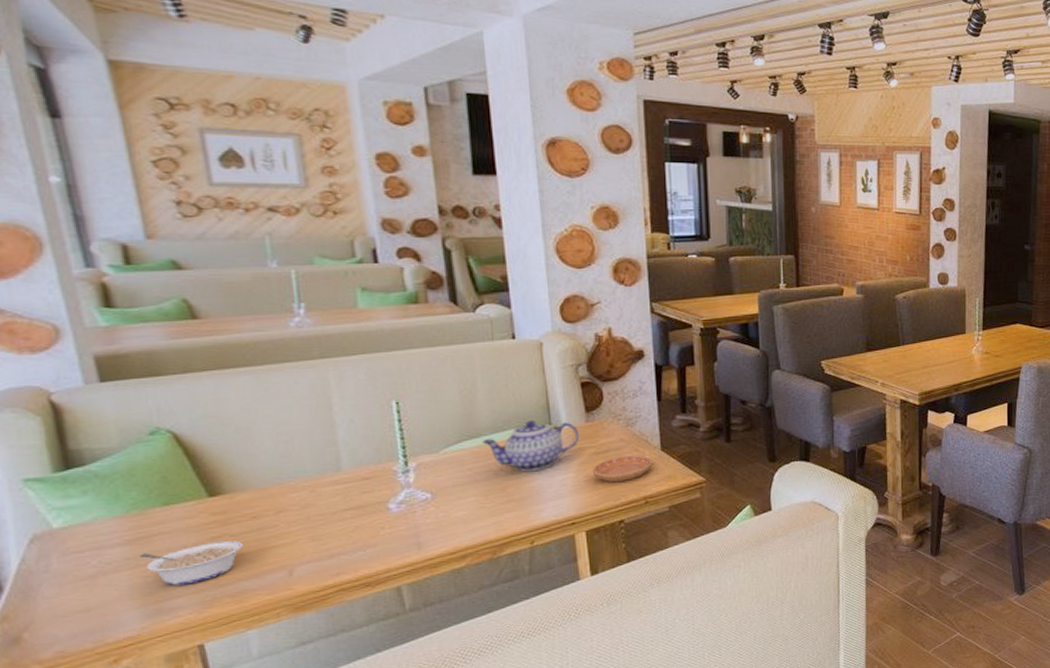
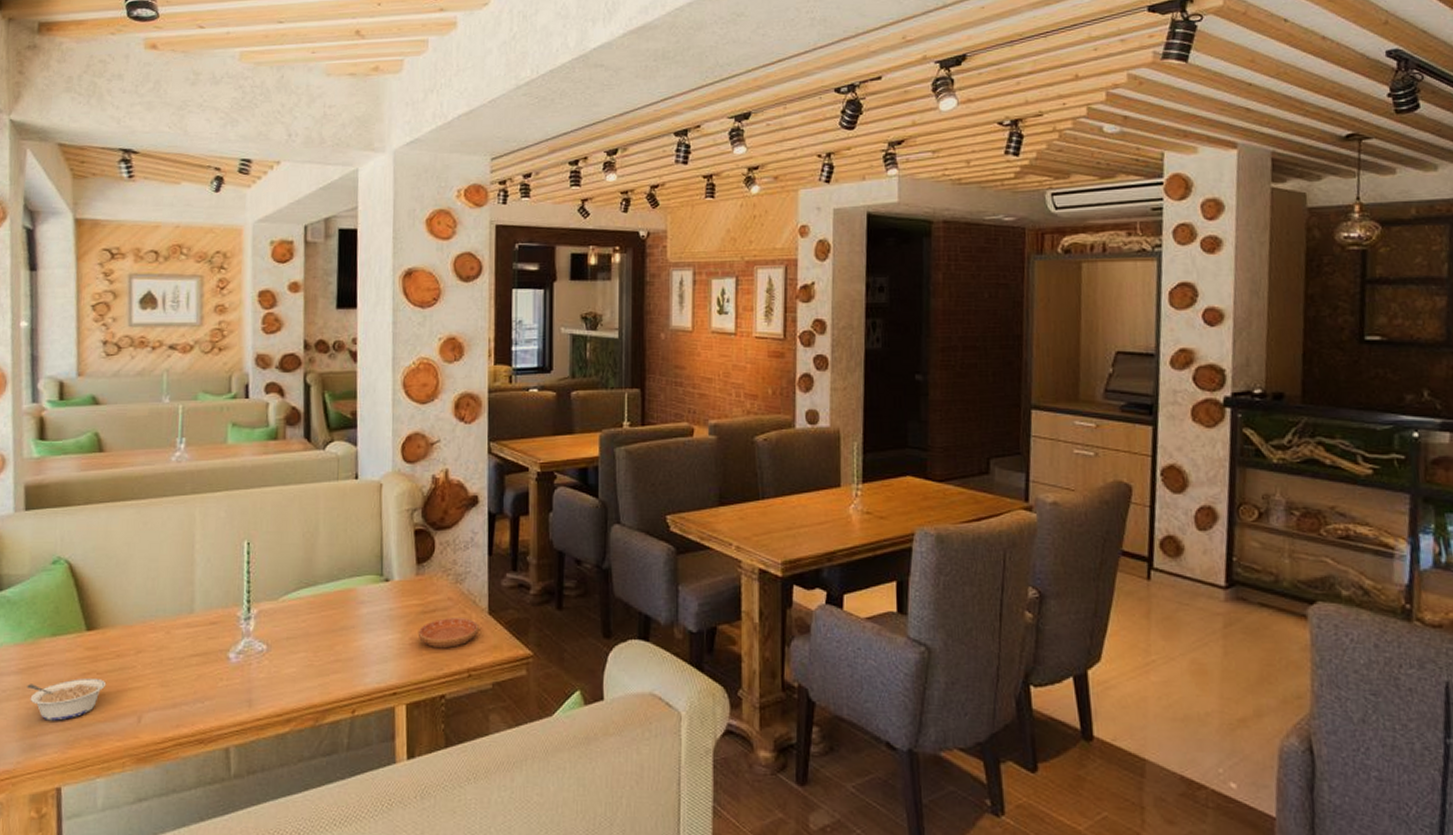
teapot: present [482,420,580,472] -> none [318,569,409,629]

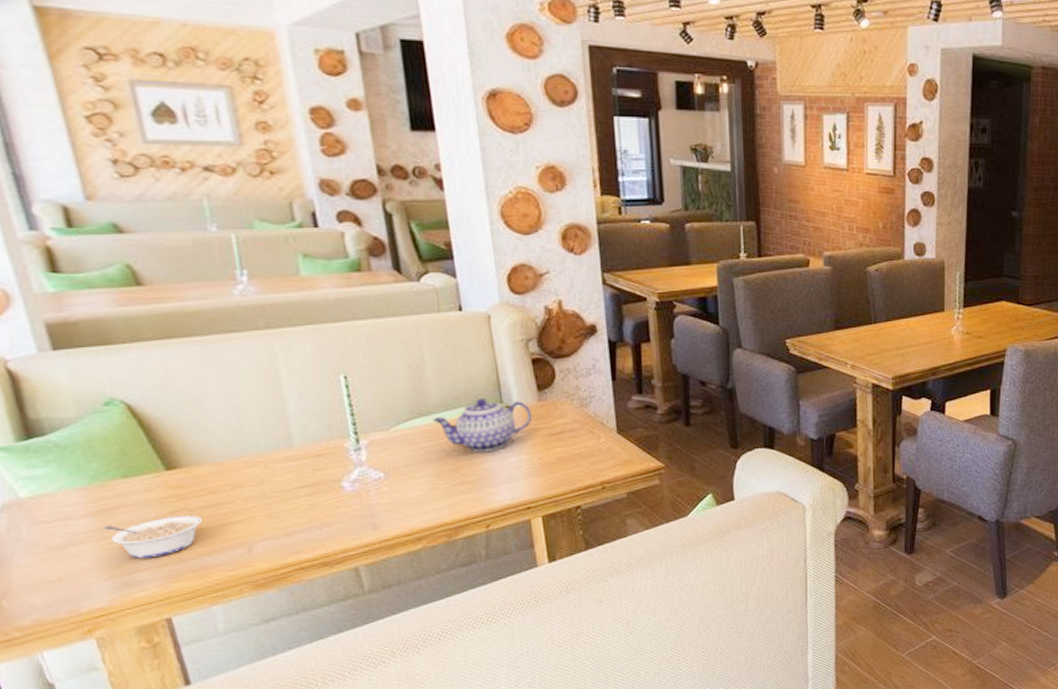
teapot: none [318,569,409,629] -> present [433,398,533,453]
saucer: present [418,618,479,648] -> none [546,438,609,465]

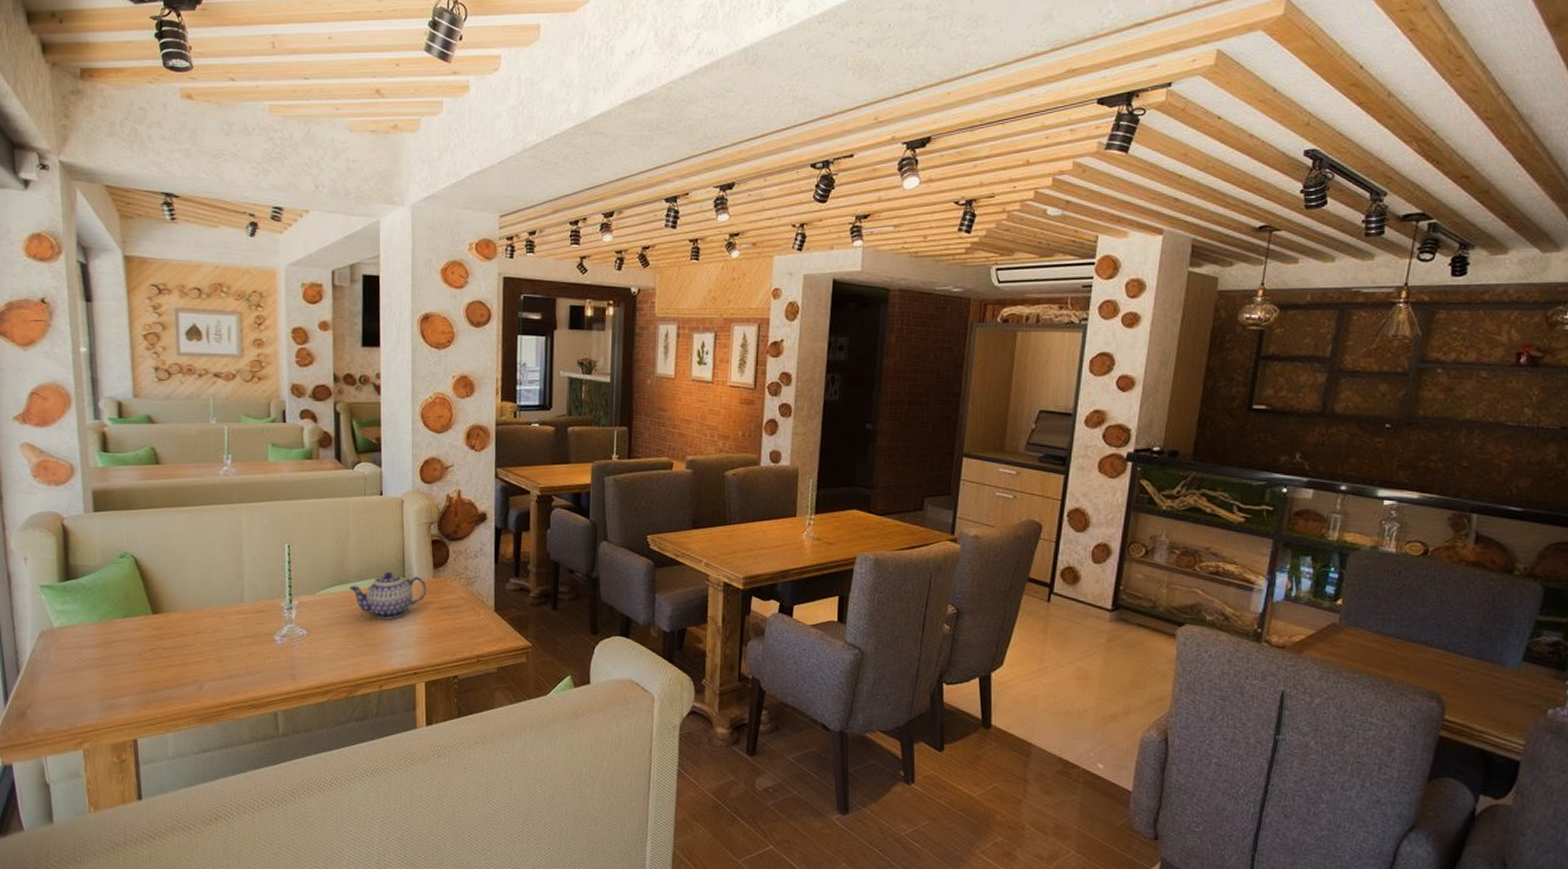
legume: present [104,514,203,559] -> none [104,652,172,686]

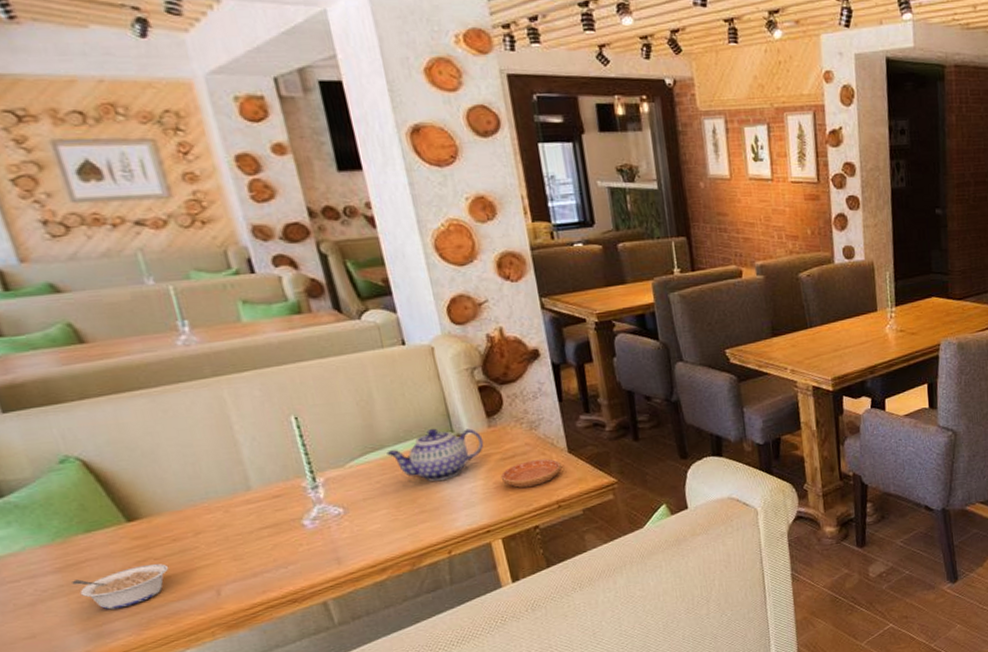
legume: none [104,652,172,686] -> present [72,563,169,610]
saucer: none [434,613,486,638] -> present [500,459,561,488]

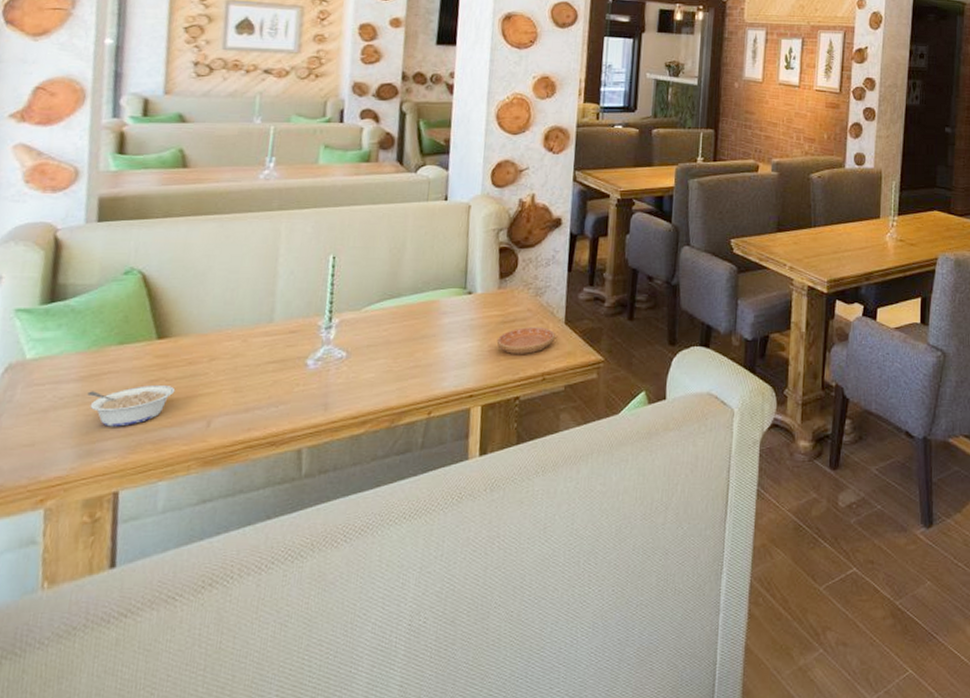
teapot: present [386,428,484,482] -> none [401,283,491,337]

